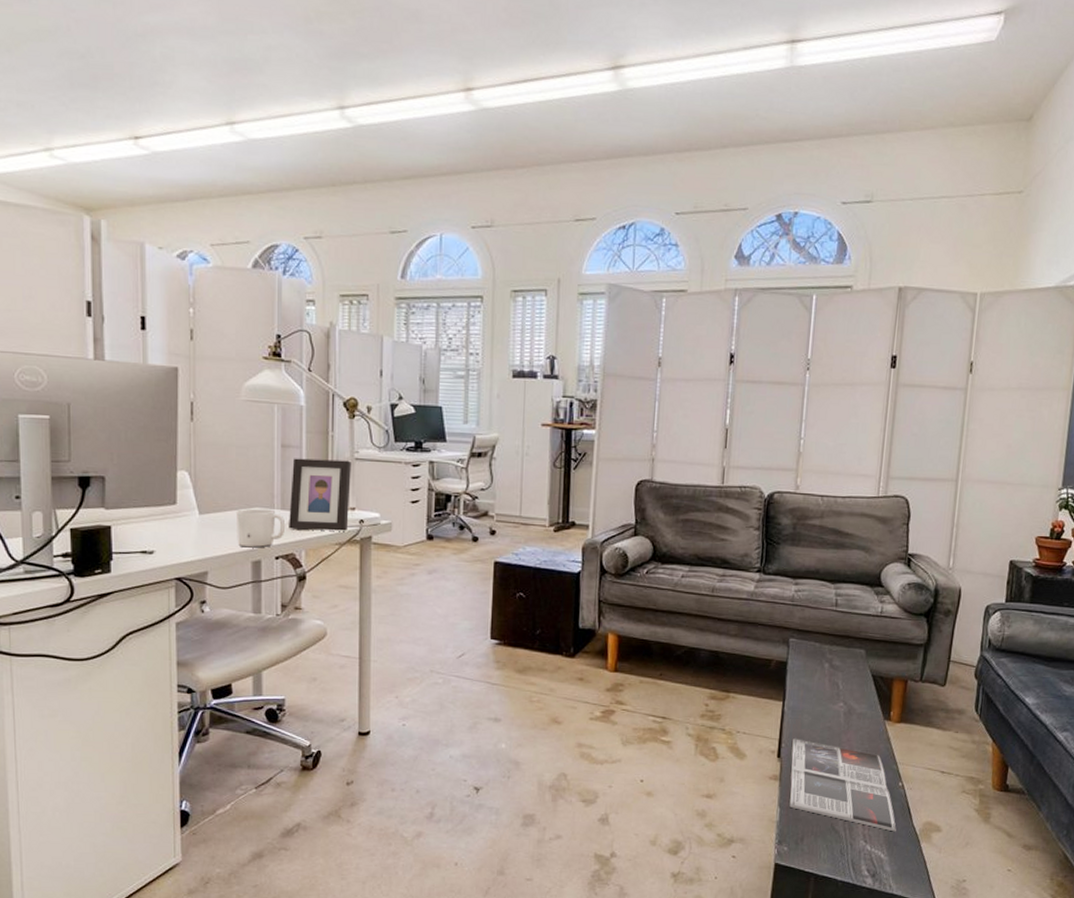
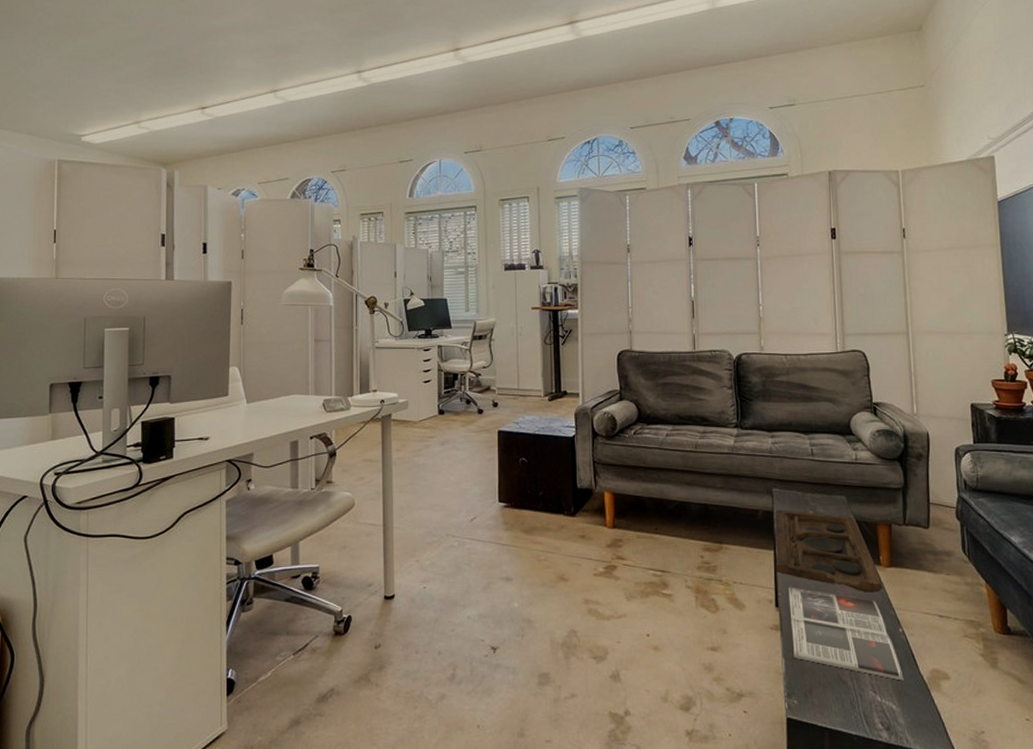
mug: present [235,508,286,548] -> none [277,395,319,430]
picture frame: present [289,458,352,531] -> none [321,349,374,412]
decorative tray: none [783,660,889,747] -> present [774,510,882,592]

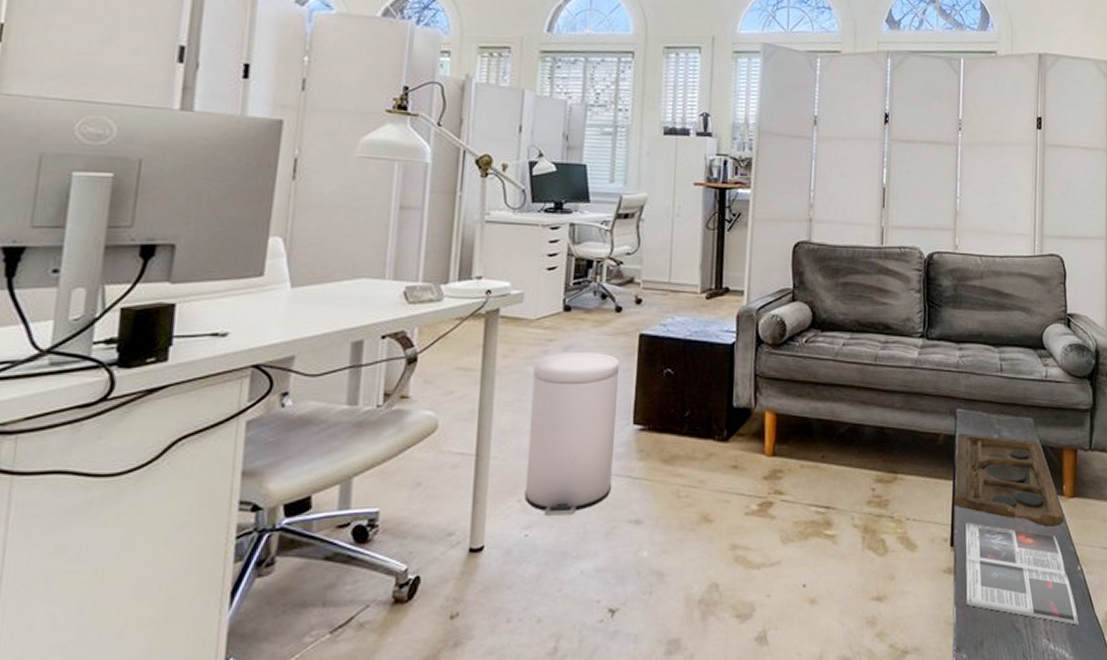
pedal bin: none [420,445,486,573] -> present [524,351,620,516]

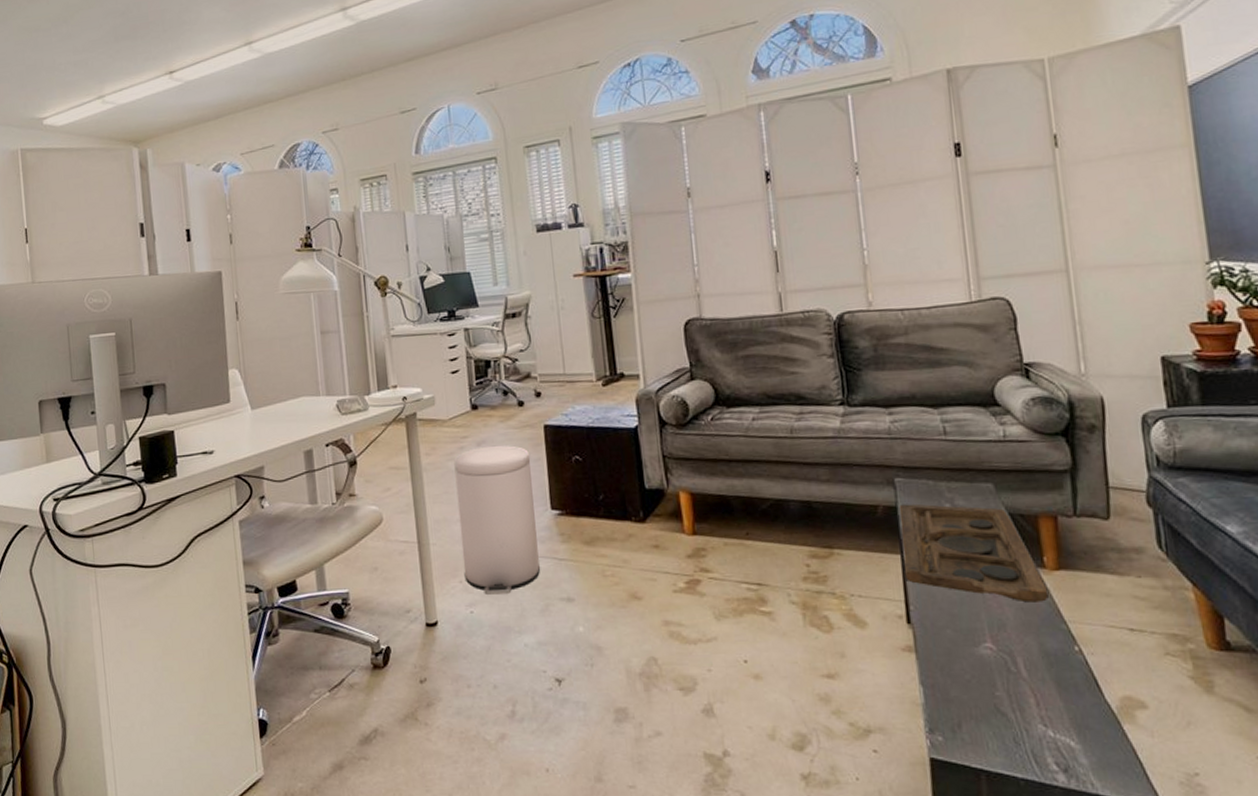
magazine: present [965,523,1079,625] -> none [923,599,1084,712]

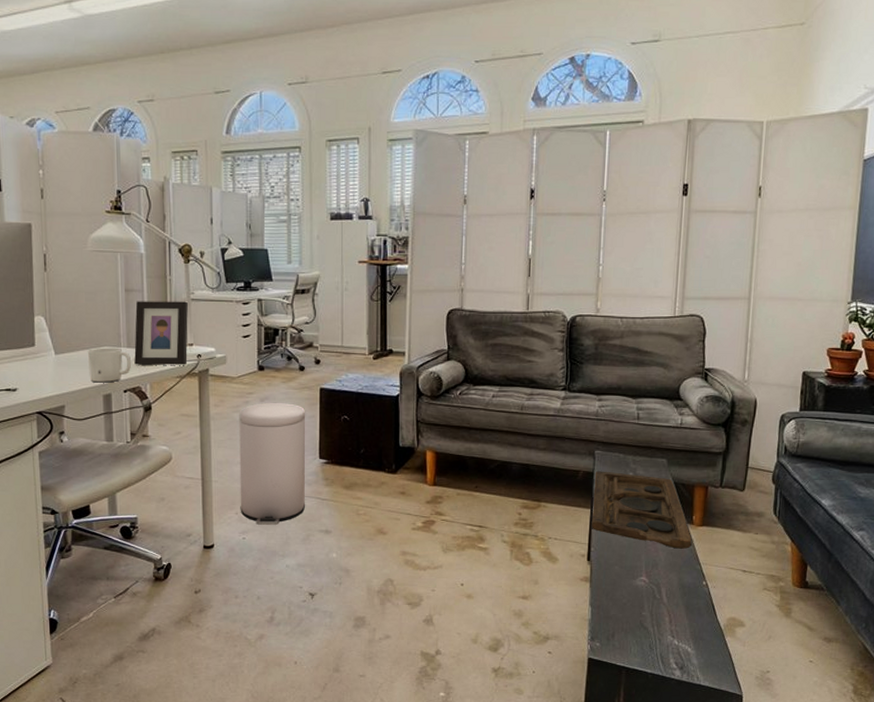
mug: none [284,396,333,438] -> present [87,347,132,383]
picture frame: none [332,338,392,414] -> present [134,301,189,365]

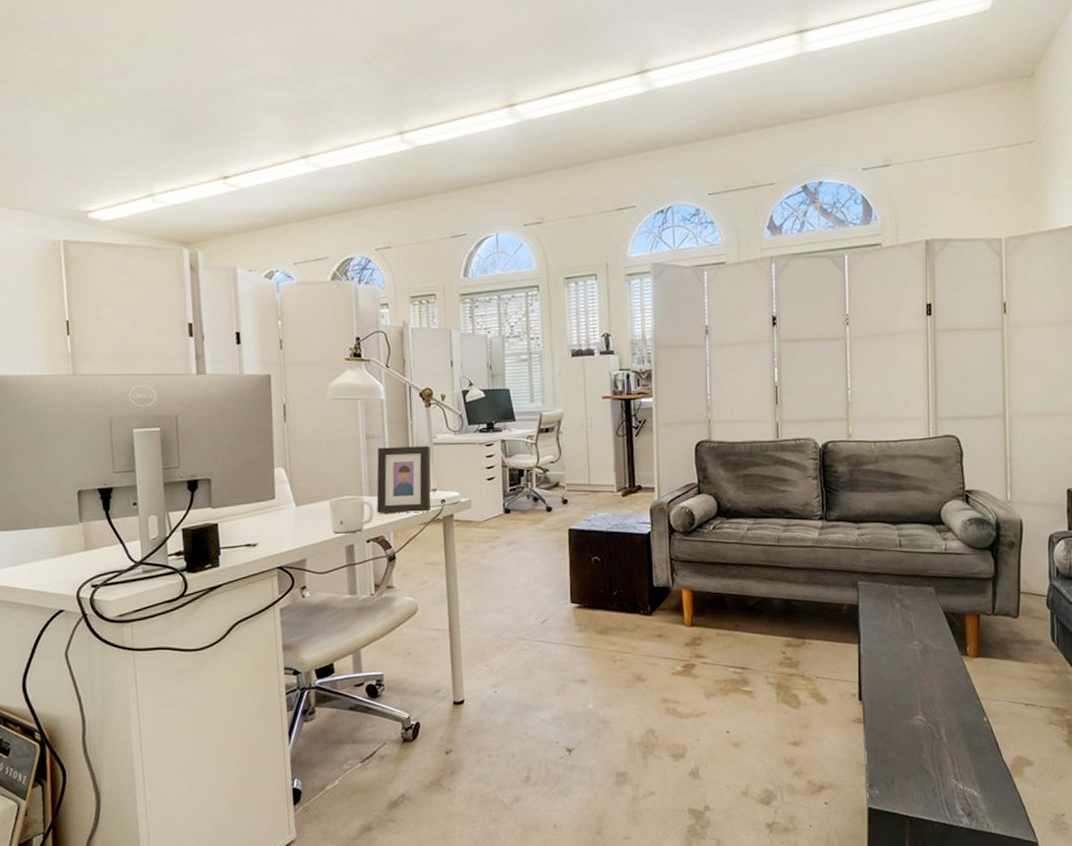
pedal bin: present [239,402,306,525] -> none [486,545,559,677]
decorative tray: present [592,471,692,549] -> none [859,603,968,683]

